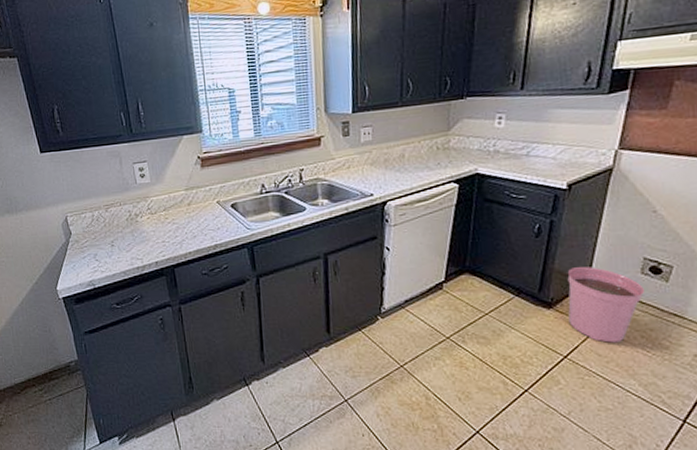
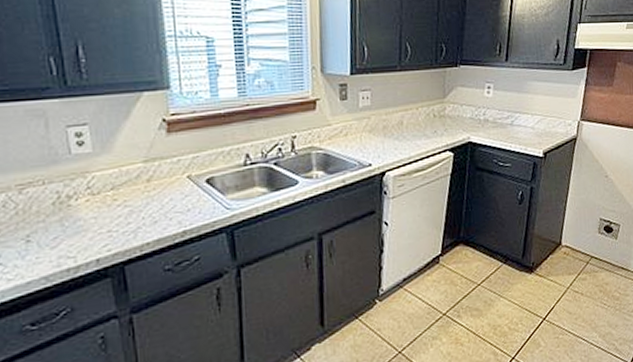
plant pot: present [567,267,644,343] -> none [544,229,601,300]

